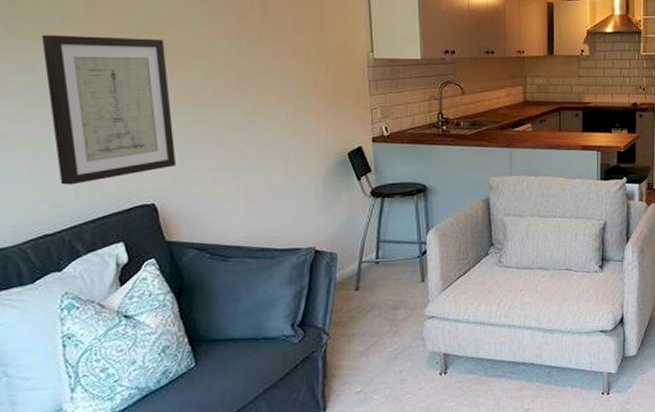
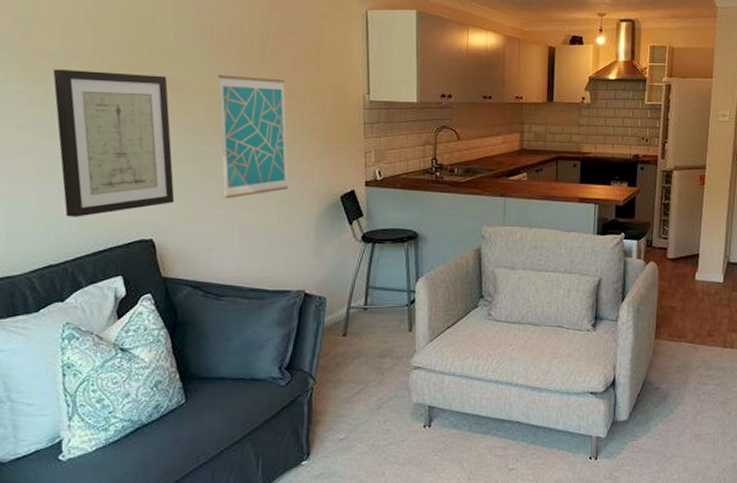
wall art: none [217,36,295,160] -> present [217,74,289,199]

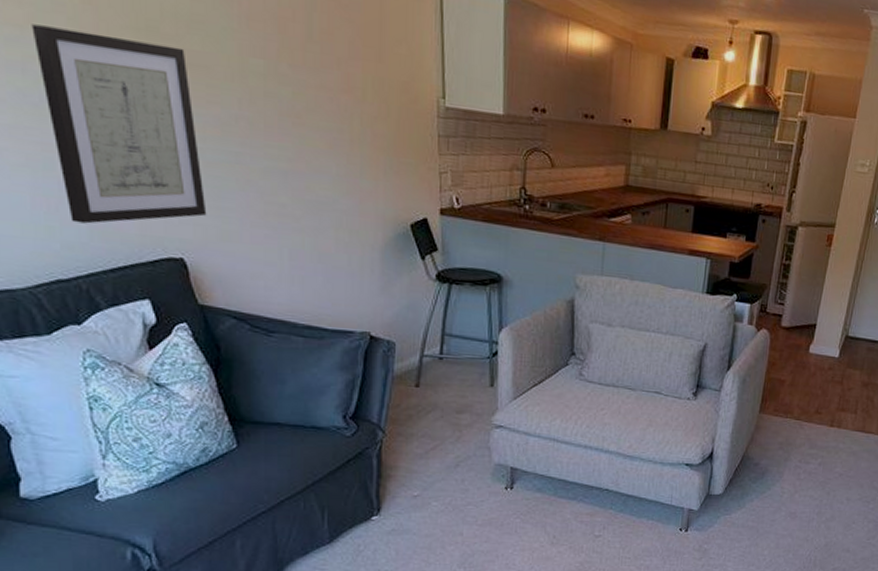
wall art: present [217,74,289,199] -> none [251,53,347,217]

